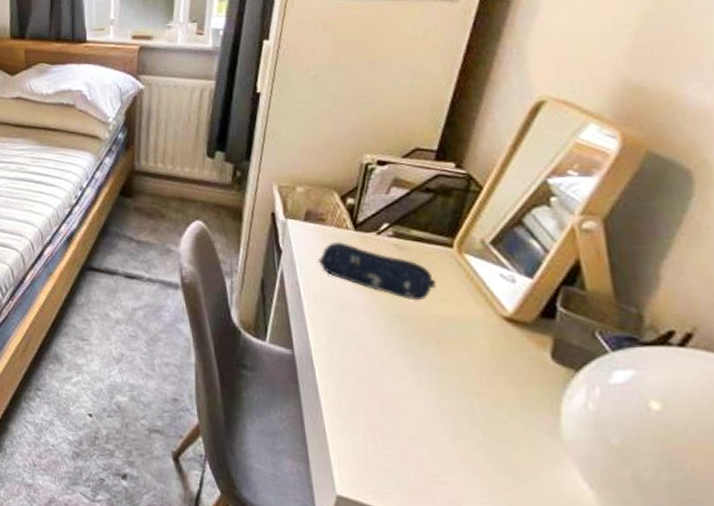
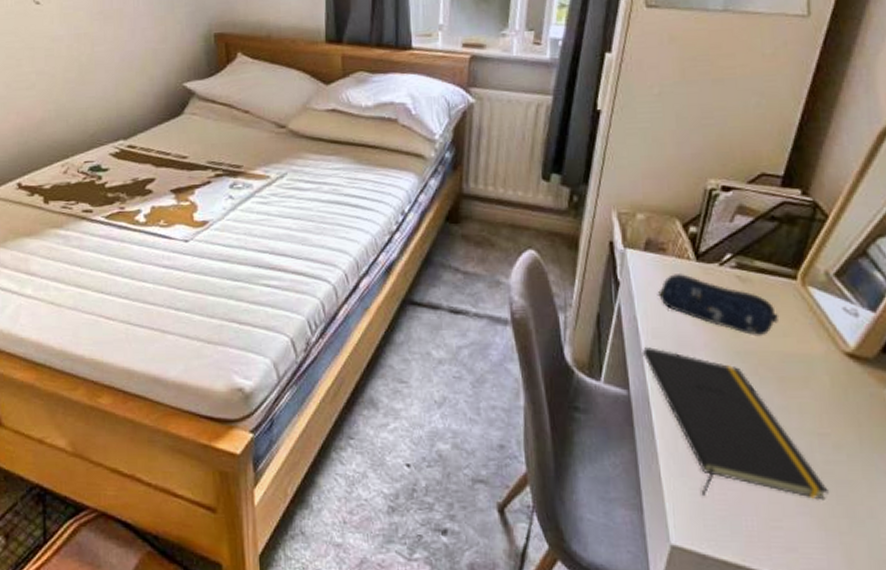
notepad: none [305,310,491,458] -> present [643,347,829,500]

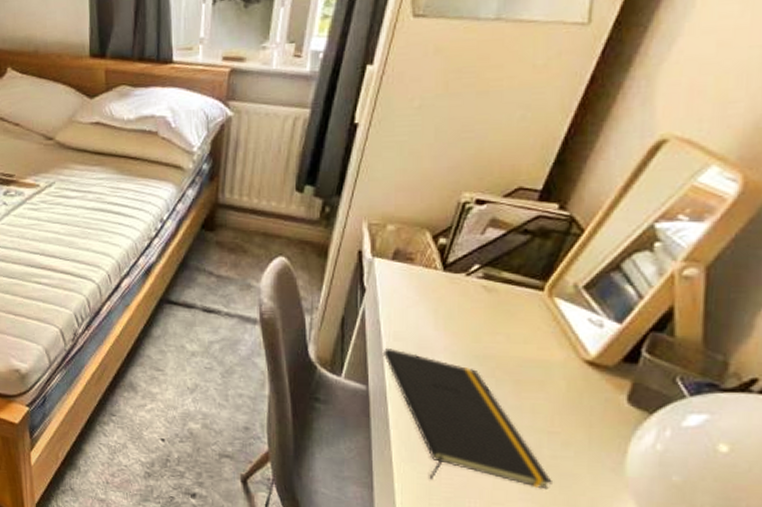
pencil case: present [657,274,780,337] -> none [401,282,522,343]

